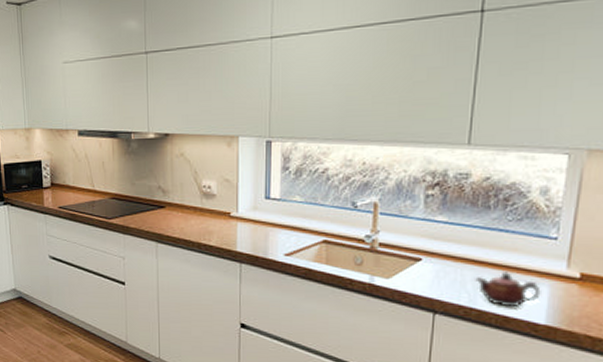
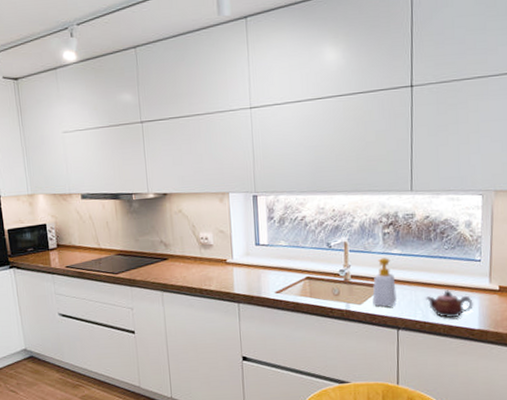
soap bottle: none [404,225,437,286] -> present [372,258,397,307]

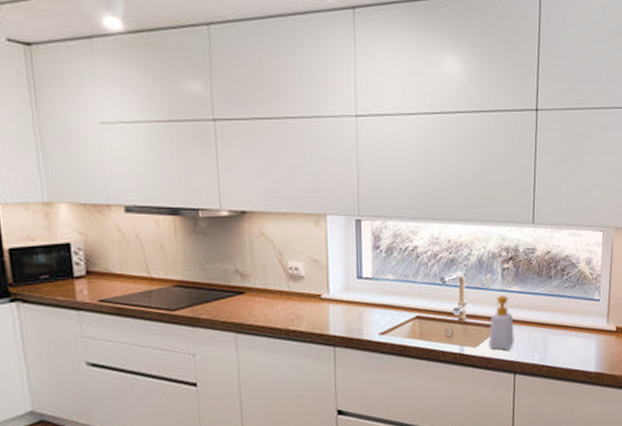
teapot: present [426,290,473,319] -> none [544,331,591,361]

